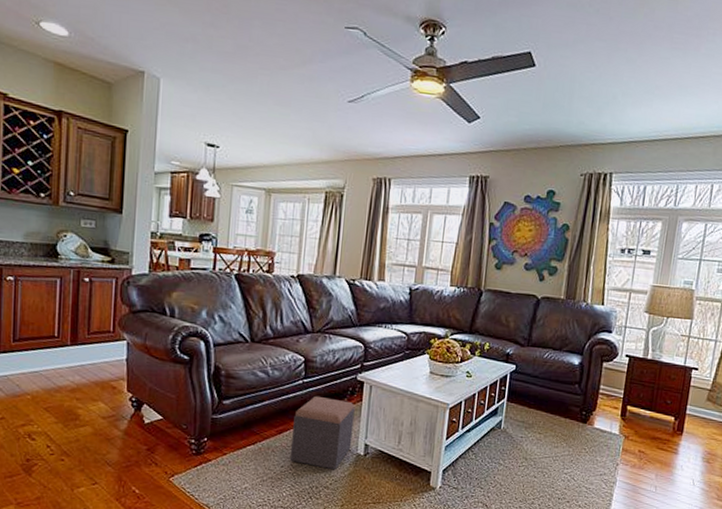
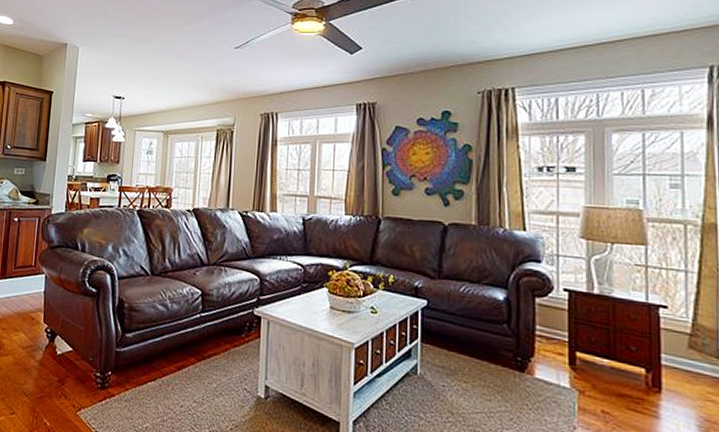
footstool: present [289,395,355,470] -> none [189,330,253,414]

